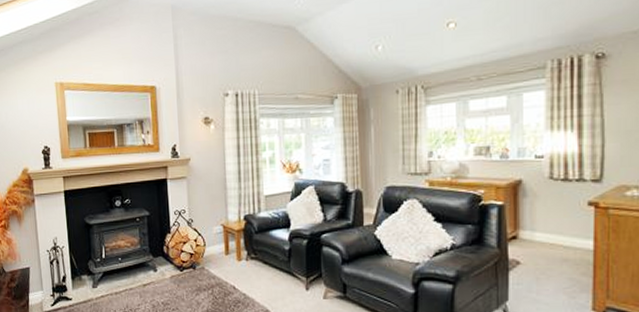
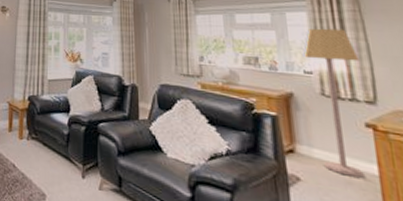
lamp: none [535,106,592,254] -> present [301,28,367,178]

